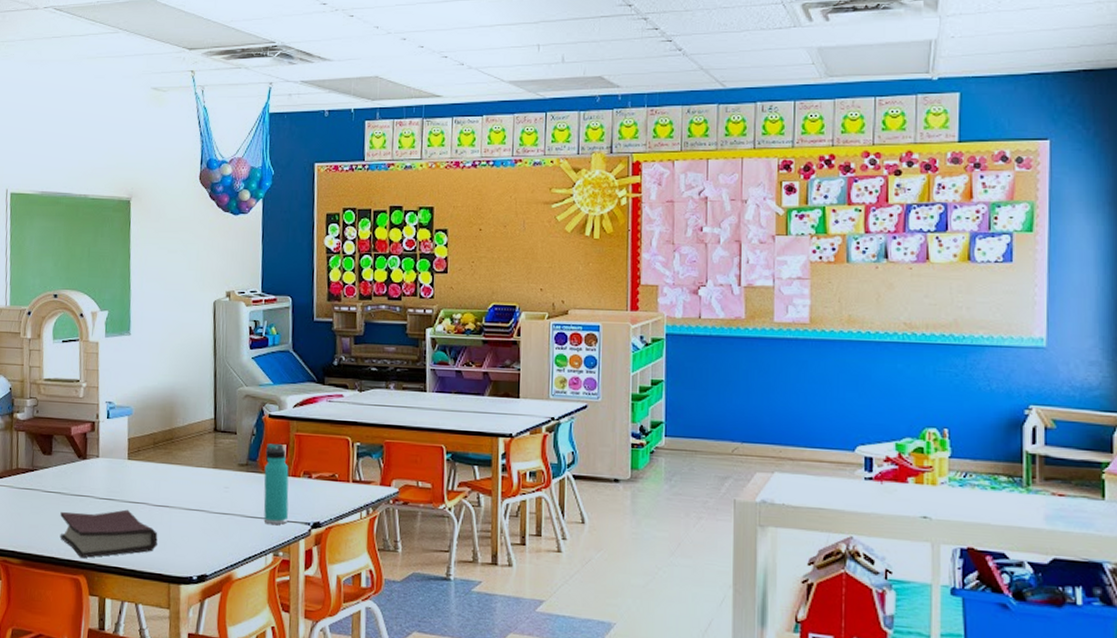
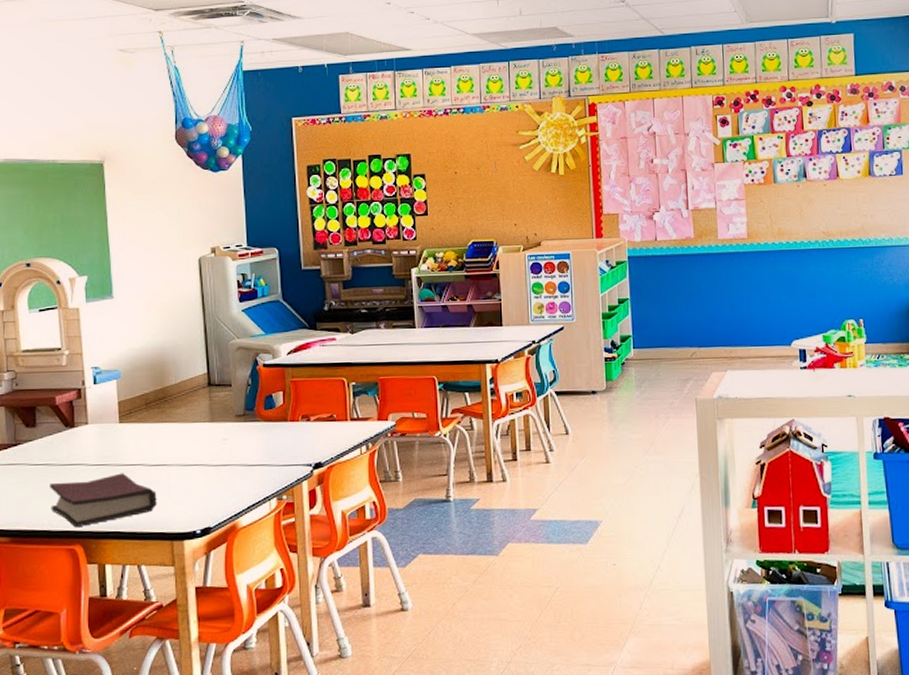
thermos bottle: present [263,443,289,525] -> none [262,392,290,470]

